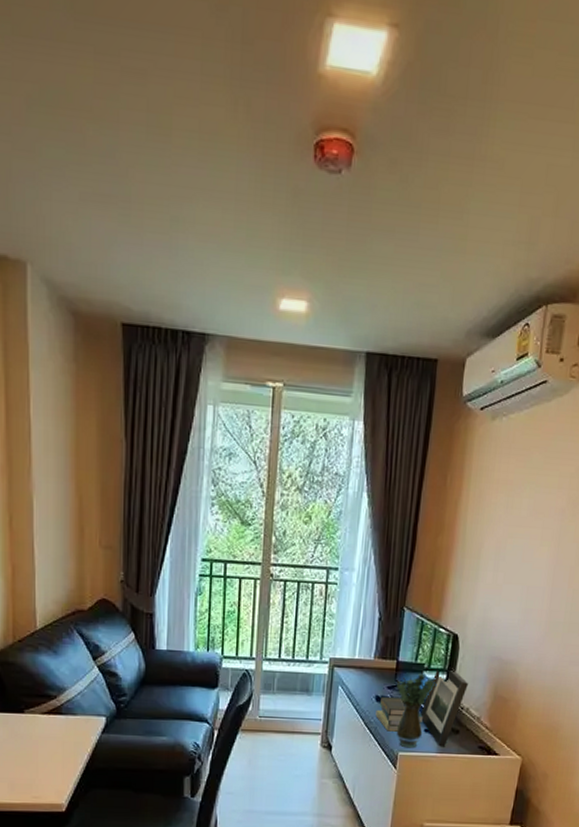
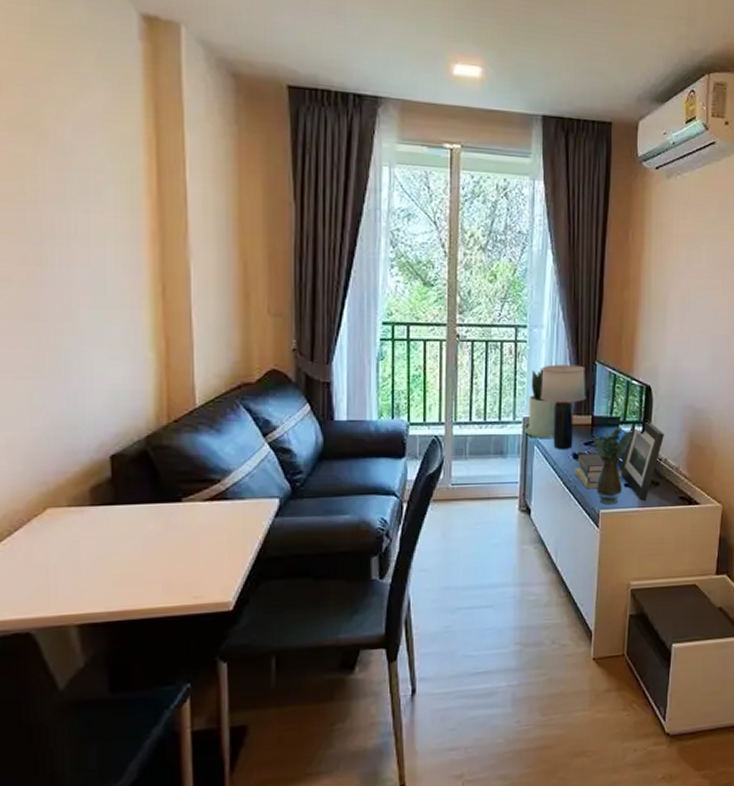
planter: none [330,610,363,681] -> present [524,367,556,439]
table lamp: none [348,608,393,691] -> present [541,365,586,449]

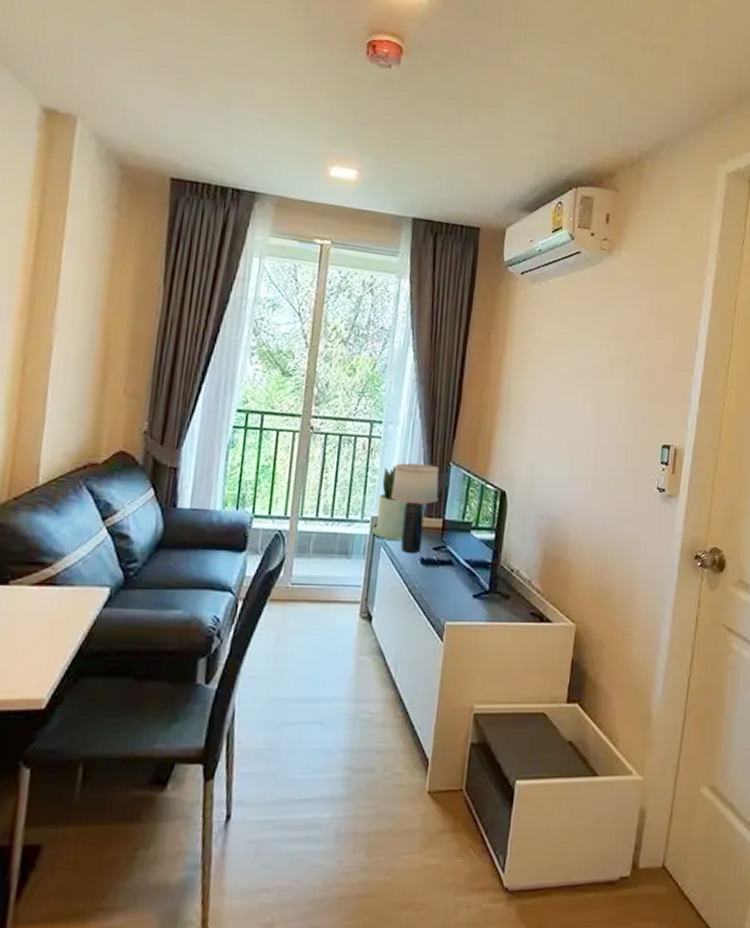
books: present [574,454,622,489] -> none [420,559,471,598]
vase: present [592,424,633,505] -> none [442,530,485,617]
picture frame: present [619,418,664,501] -> none [468,524,517,615]

